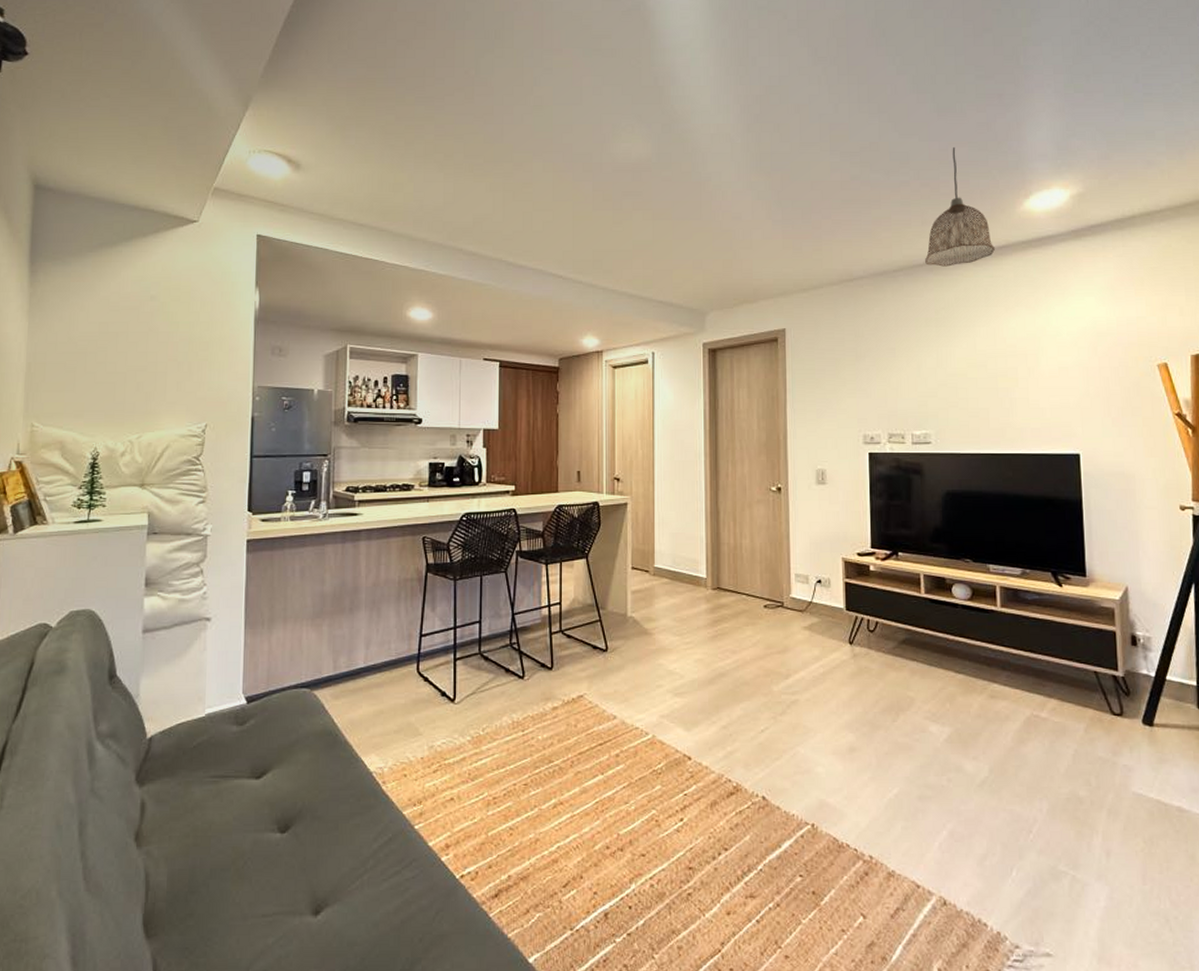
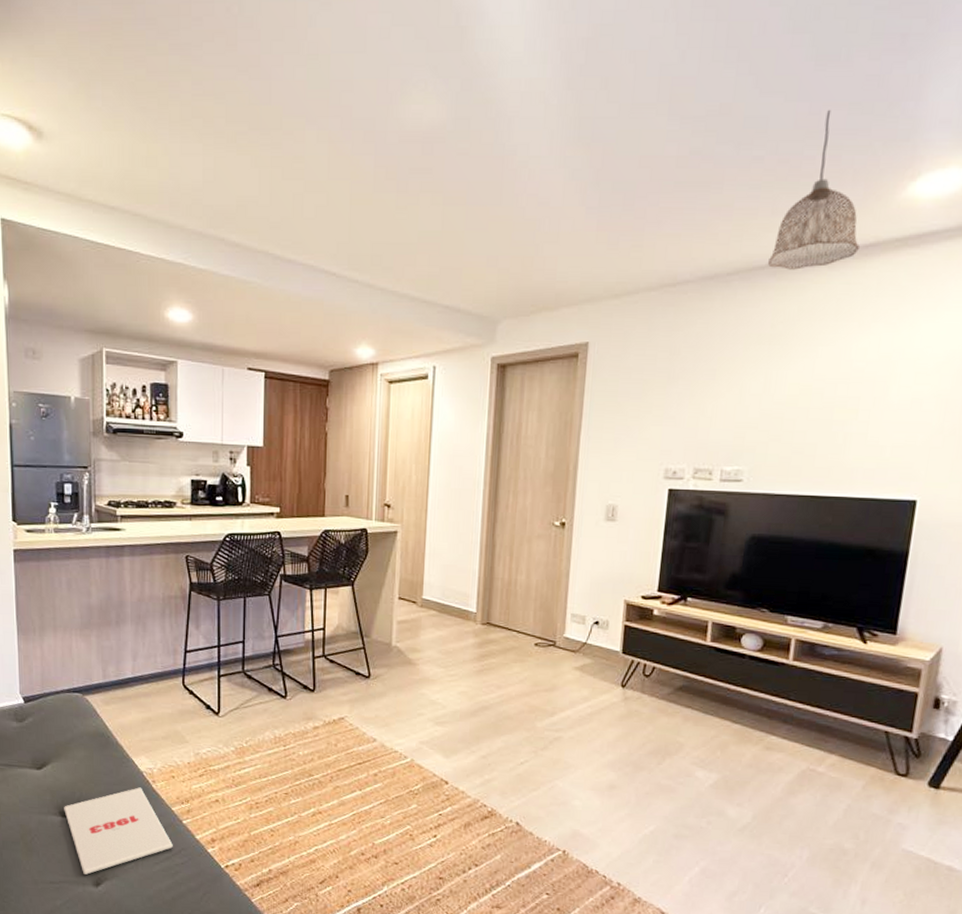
magazine: none [283,790,403,902] -> present [64,787,173,875]

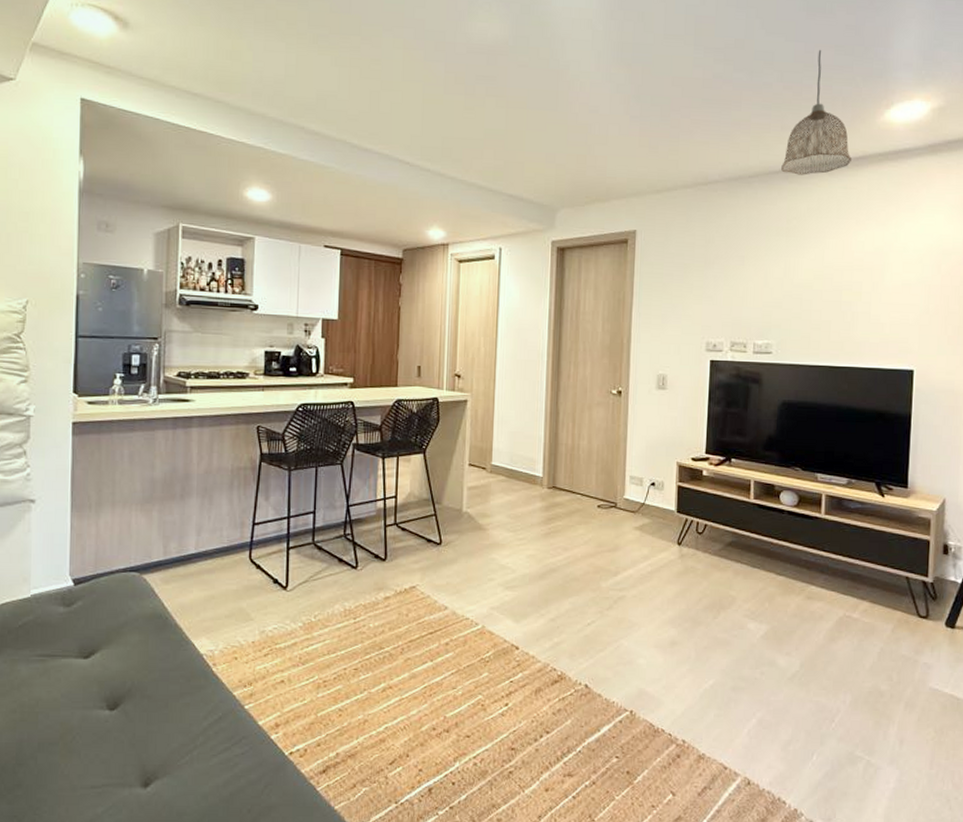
magazine: present [64,787,173,875] -> none [112,672,233,775]

